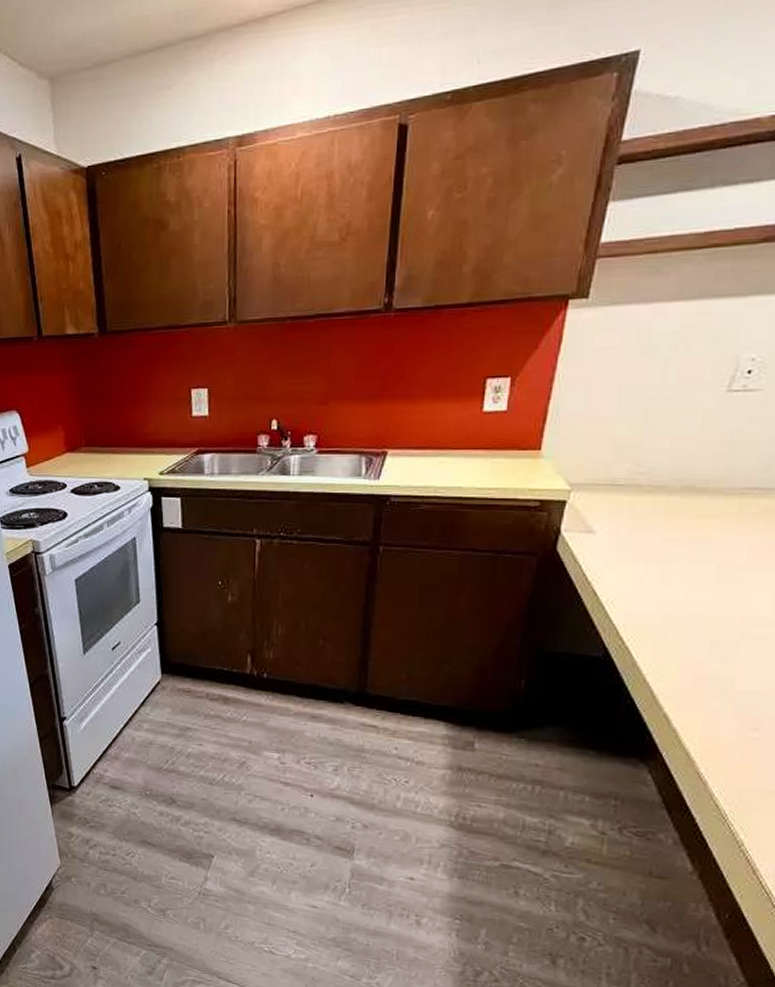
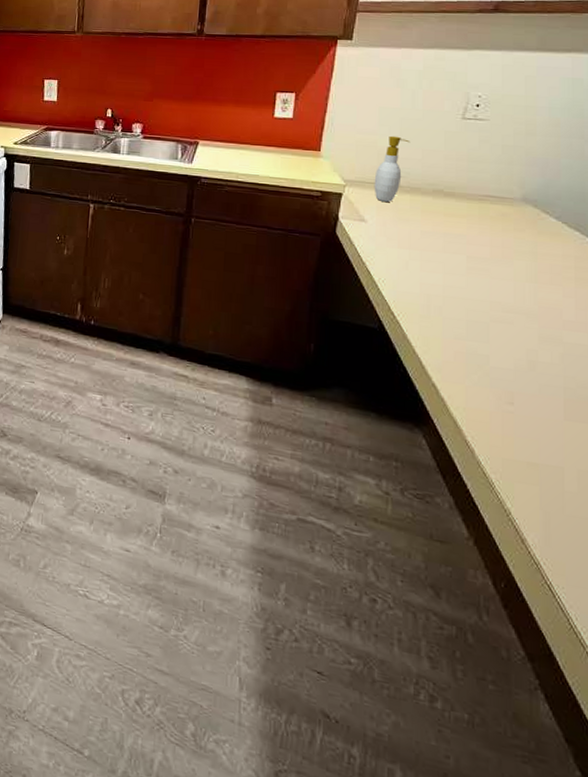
soap bottle: none [606,422,658,506] -> present [374,135,411,202]

